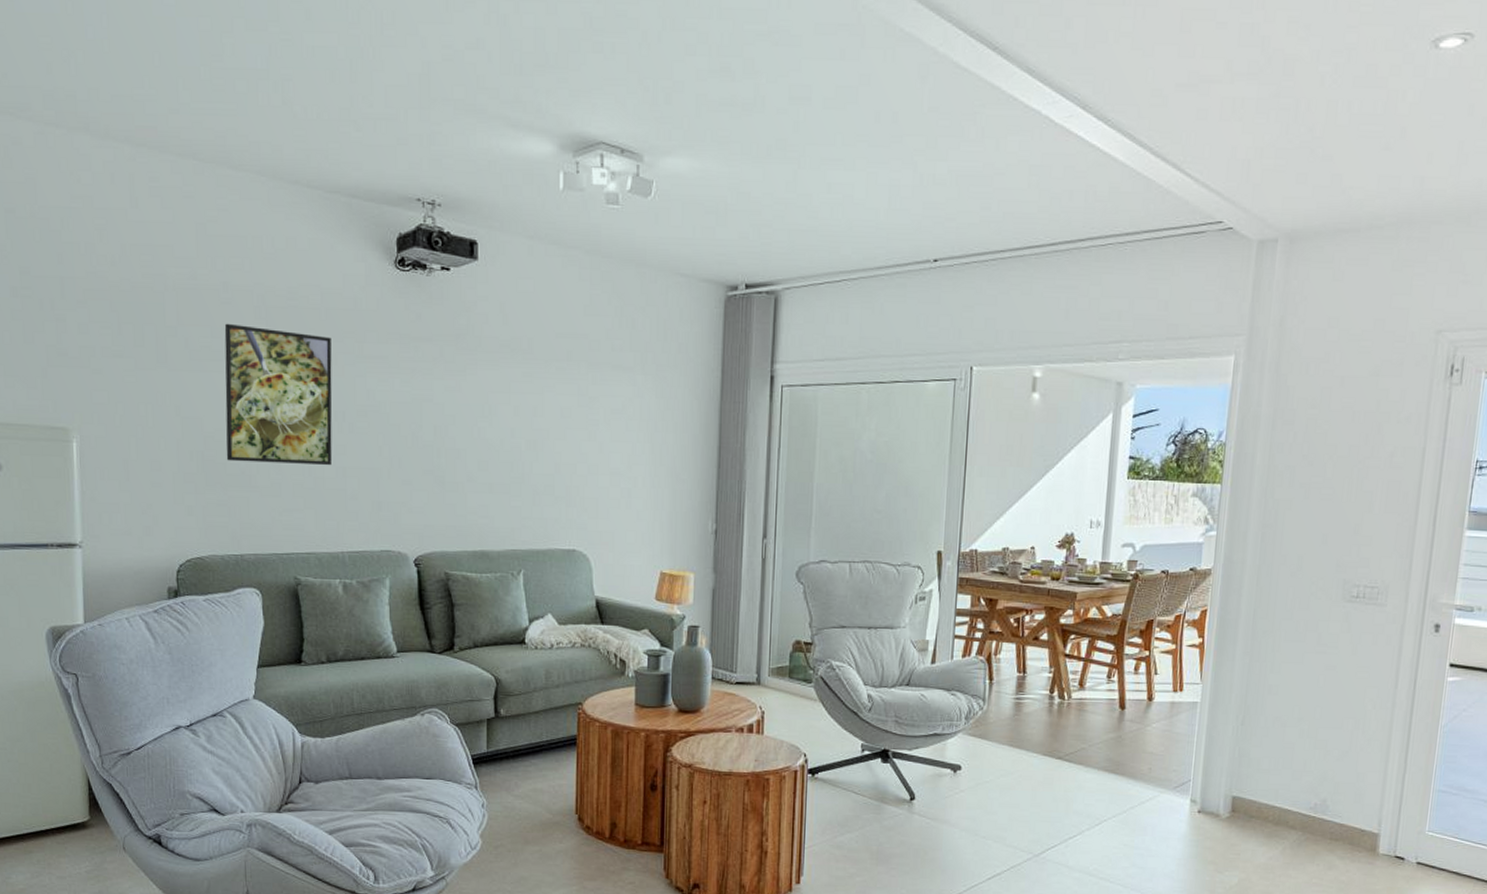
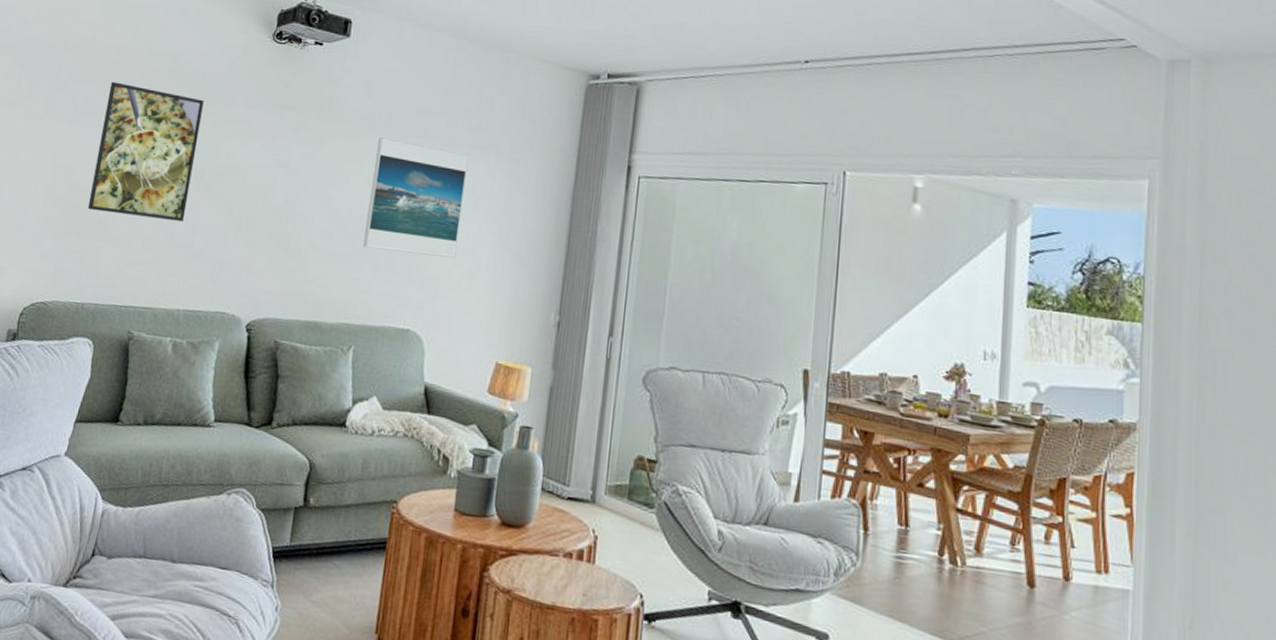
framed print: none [520,364,615,480] -> present [363,137,469,259]

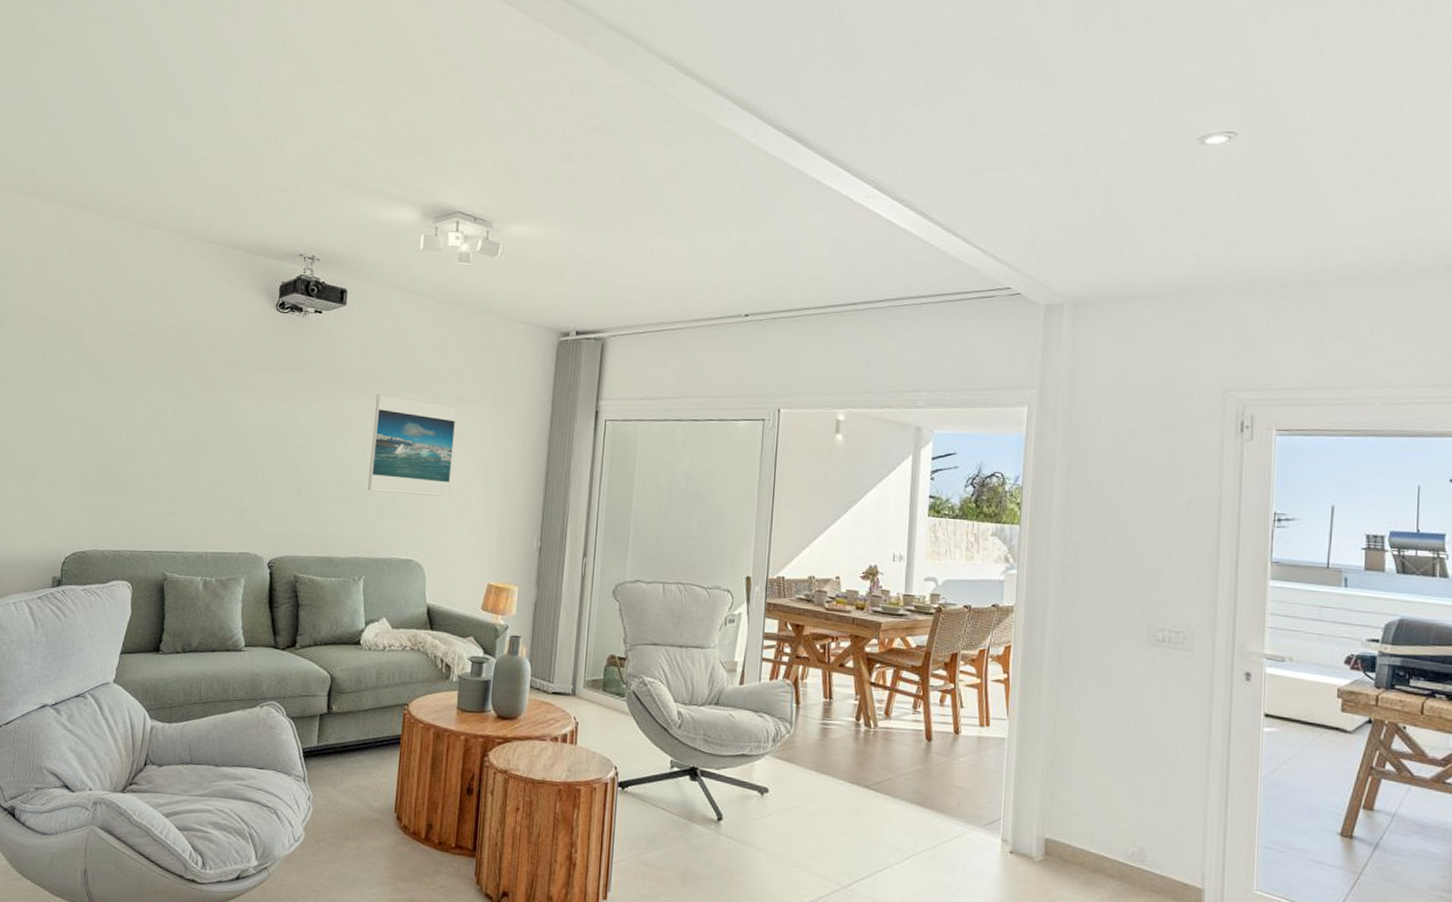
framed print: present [87,81,204,222] -> none [117,352,217,476]

